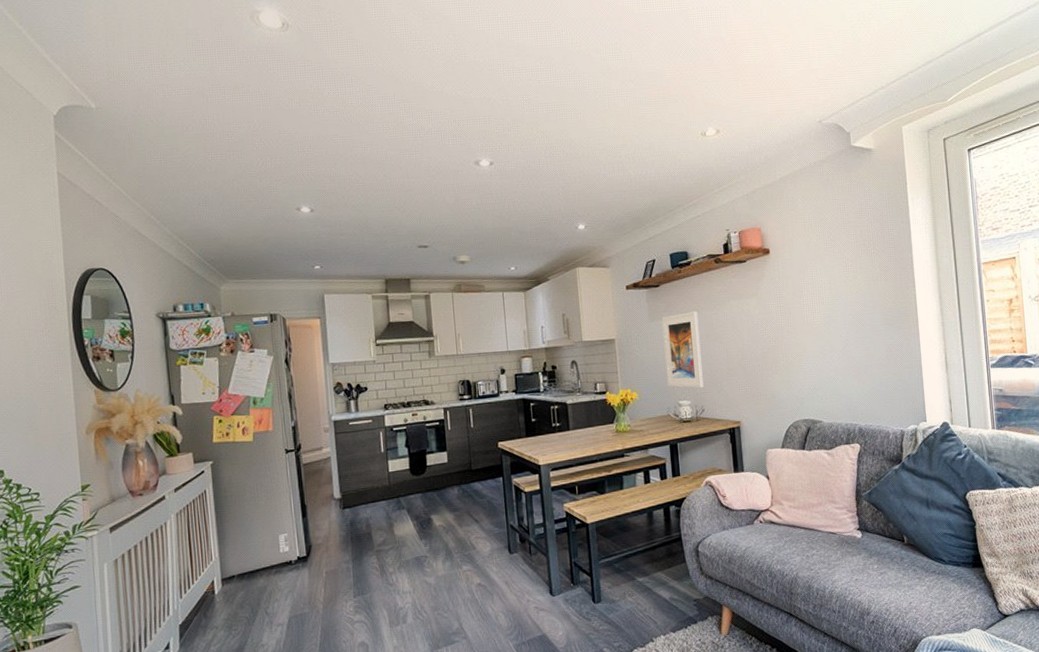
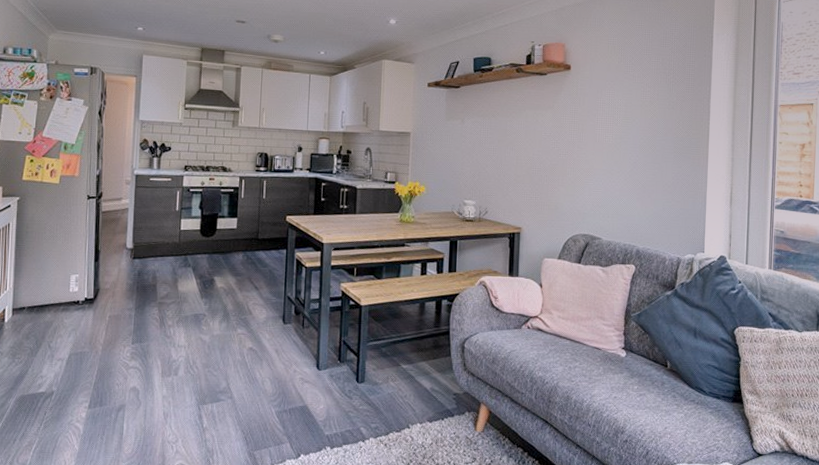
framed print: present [661,311,704,388] -> none [455,115,493,190]

